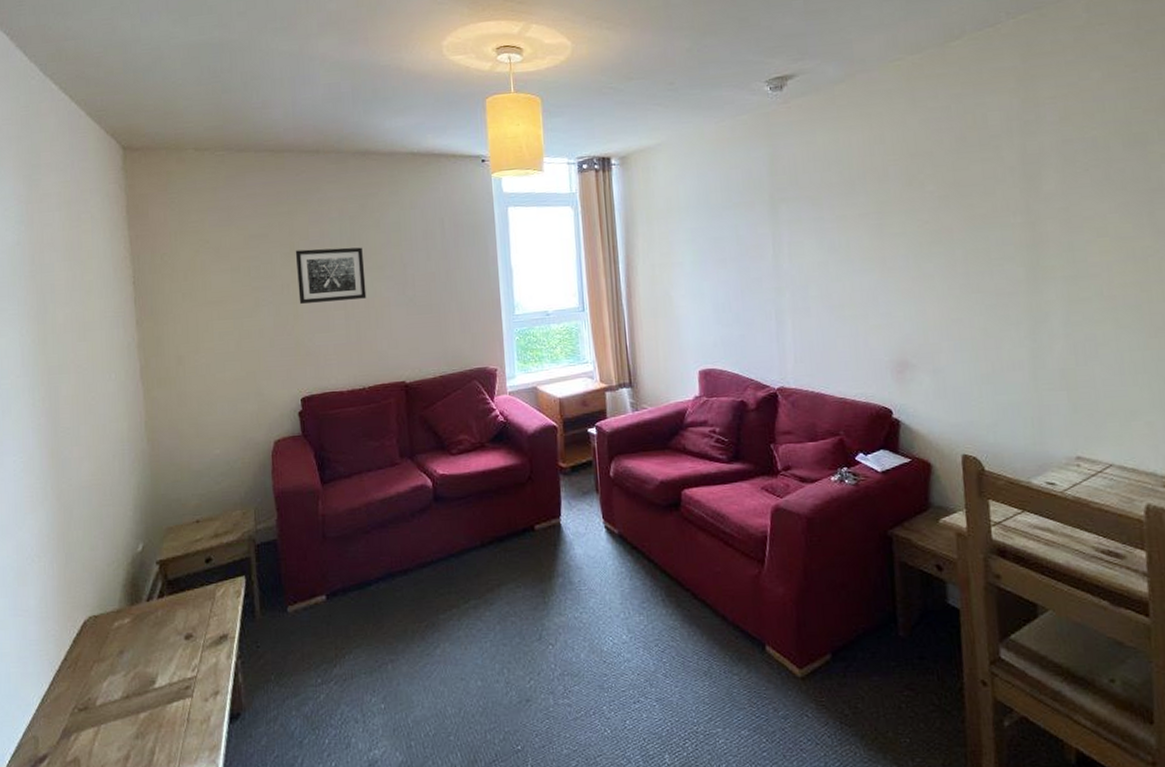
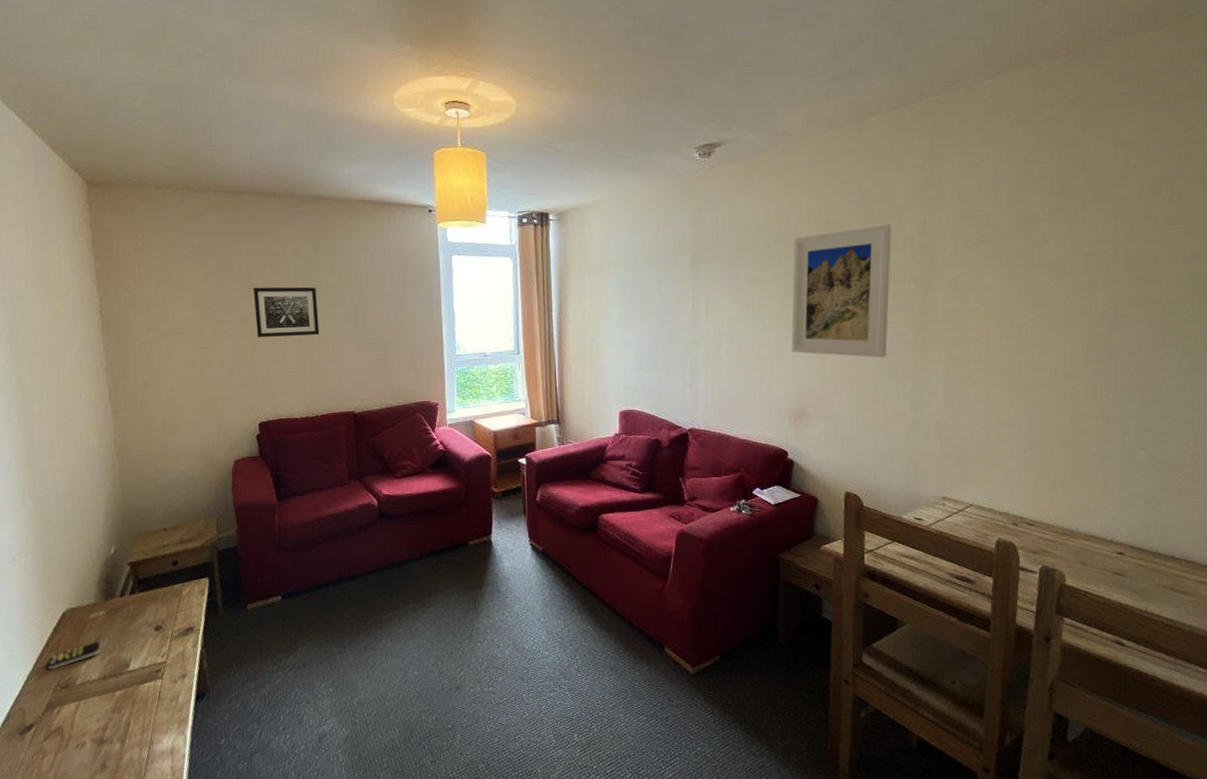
remote control: none [65,654,125,689] -> present [47,642,101,670]
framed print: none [880,153,996,300] -> present [791,225,892,358]

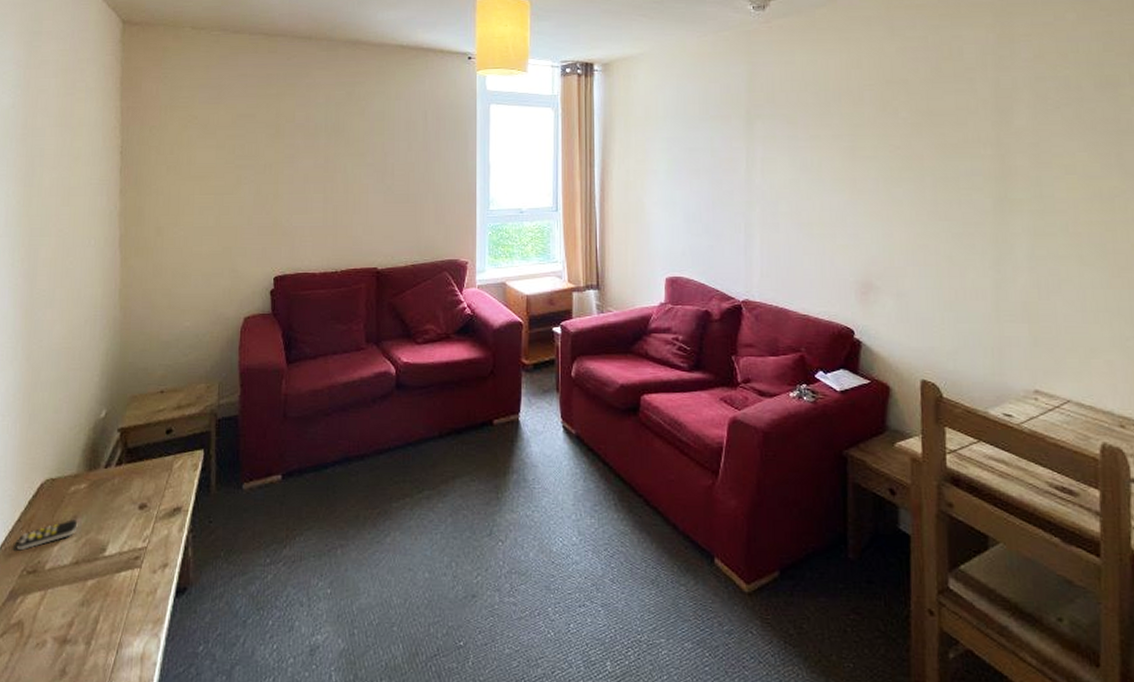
wall art: present [253,287,320,337] -> none [280,132,347,184]
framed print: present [791,225,892,358] -> none [855,85,963,228]

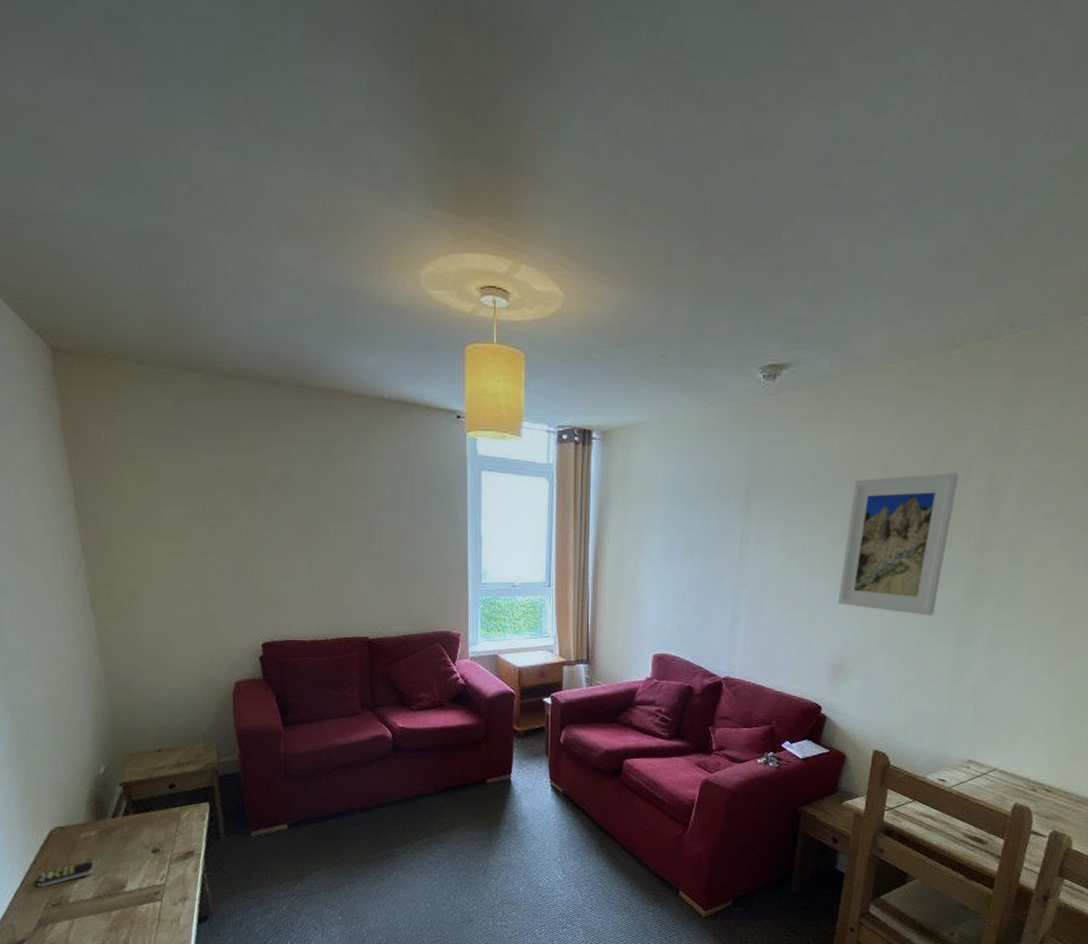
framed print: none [855,85,963,228] -> present [837,473,959,616]

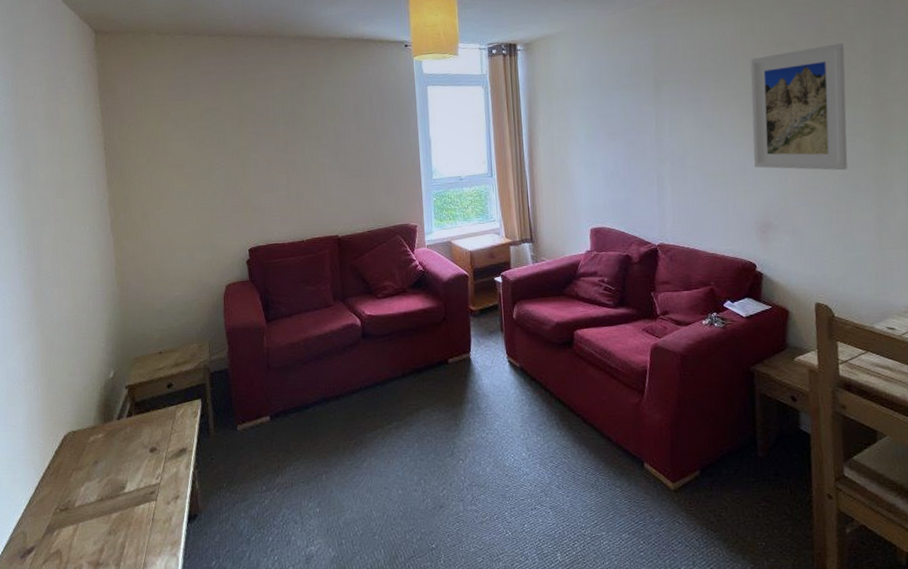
remote control: present [36,861,95,888] -> none [48,464,99,493]

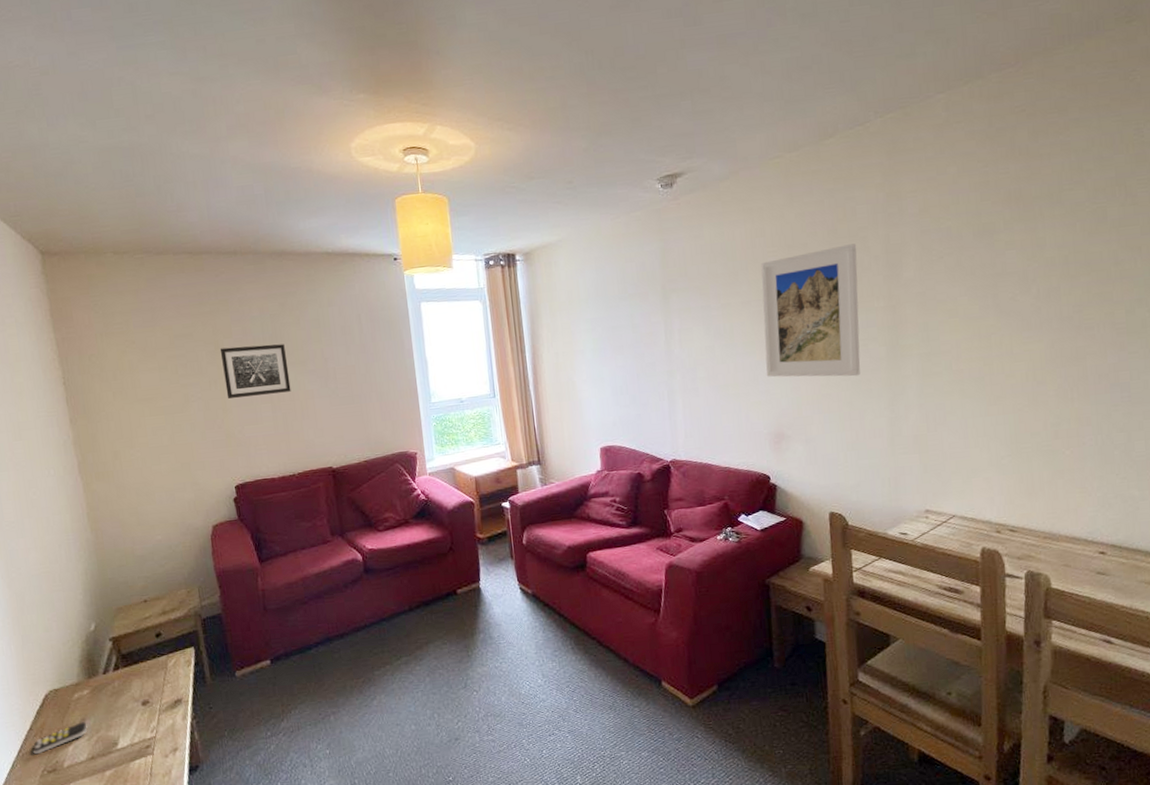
remote control: none [48,464,99,493] -> present [32,722,88,755]
wall art: none [243,119,305,168] -> present [220,344,291,399]

